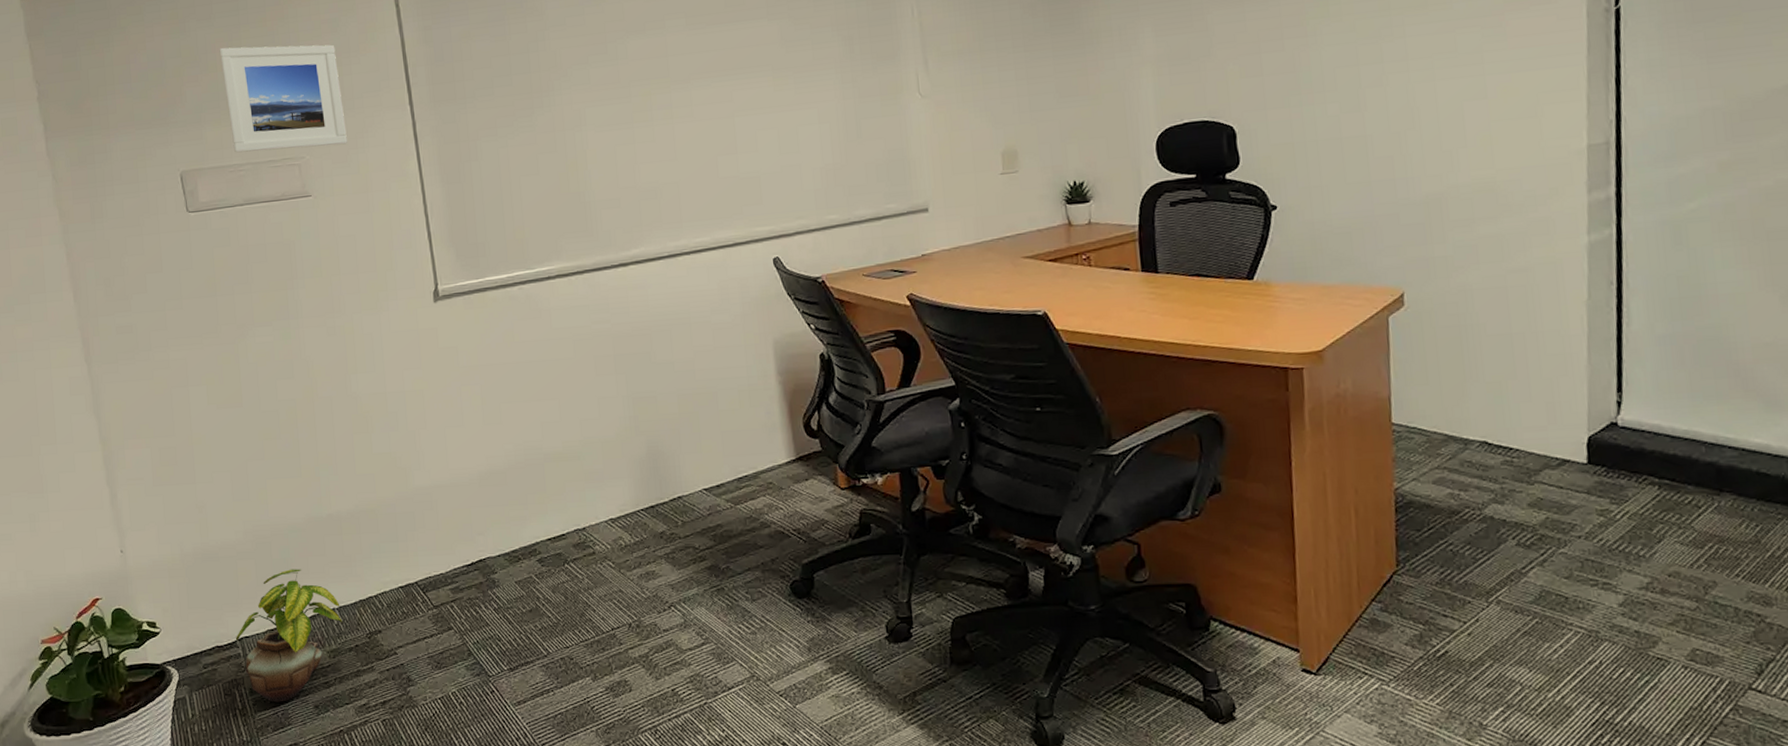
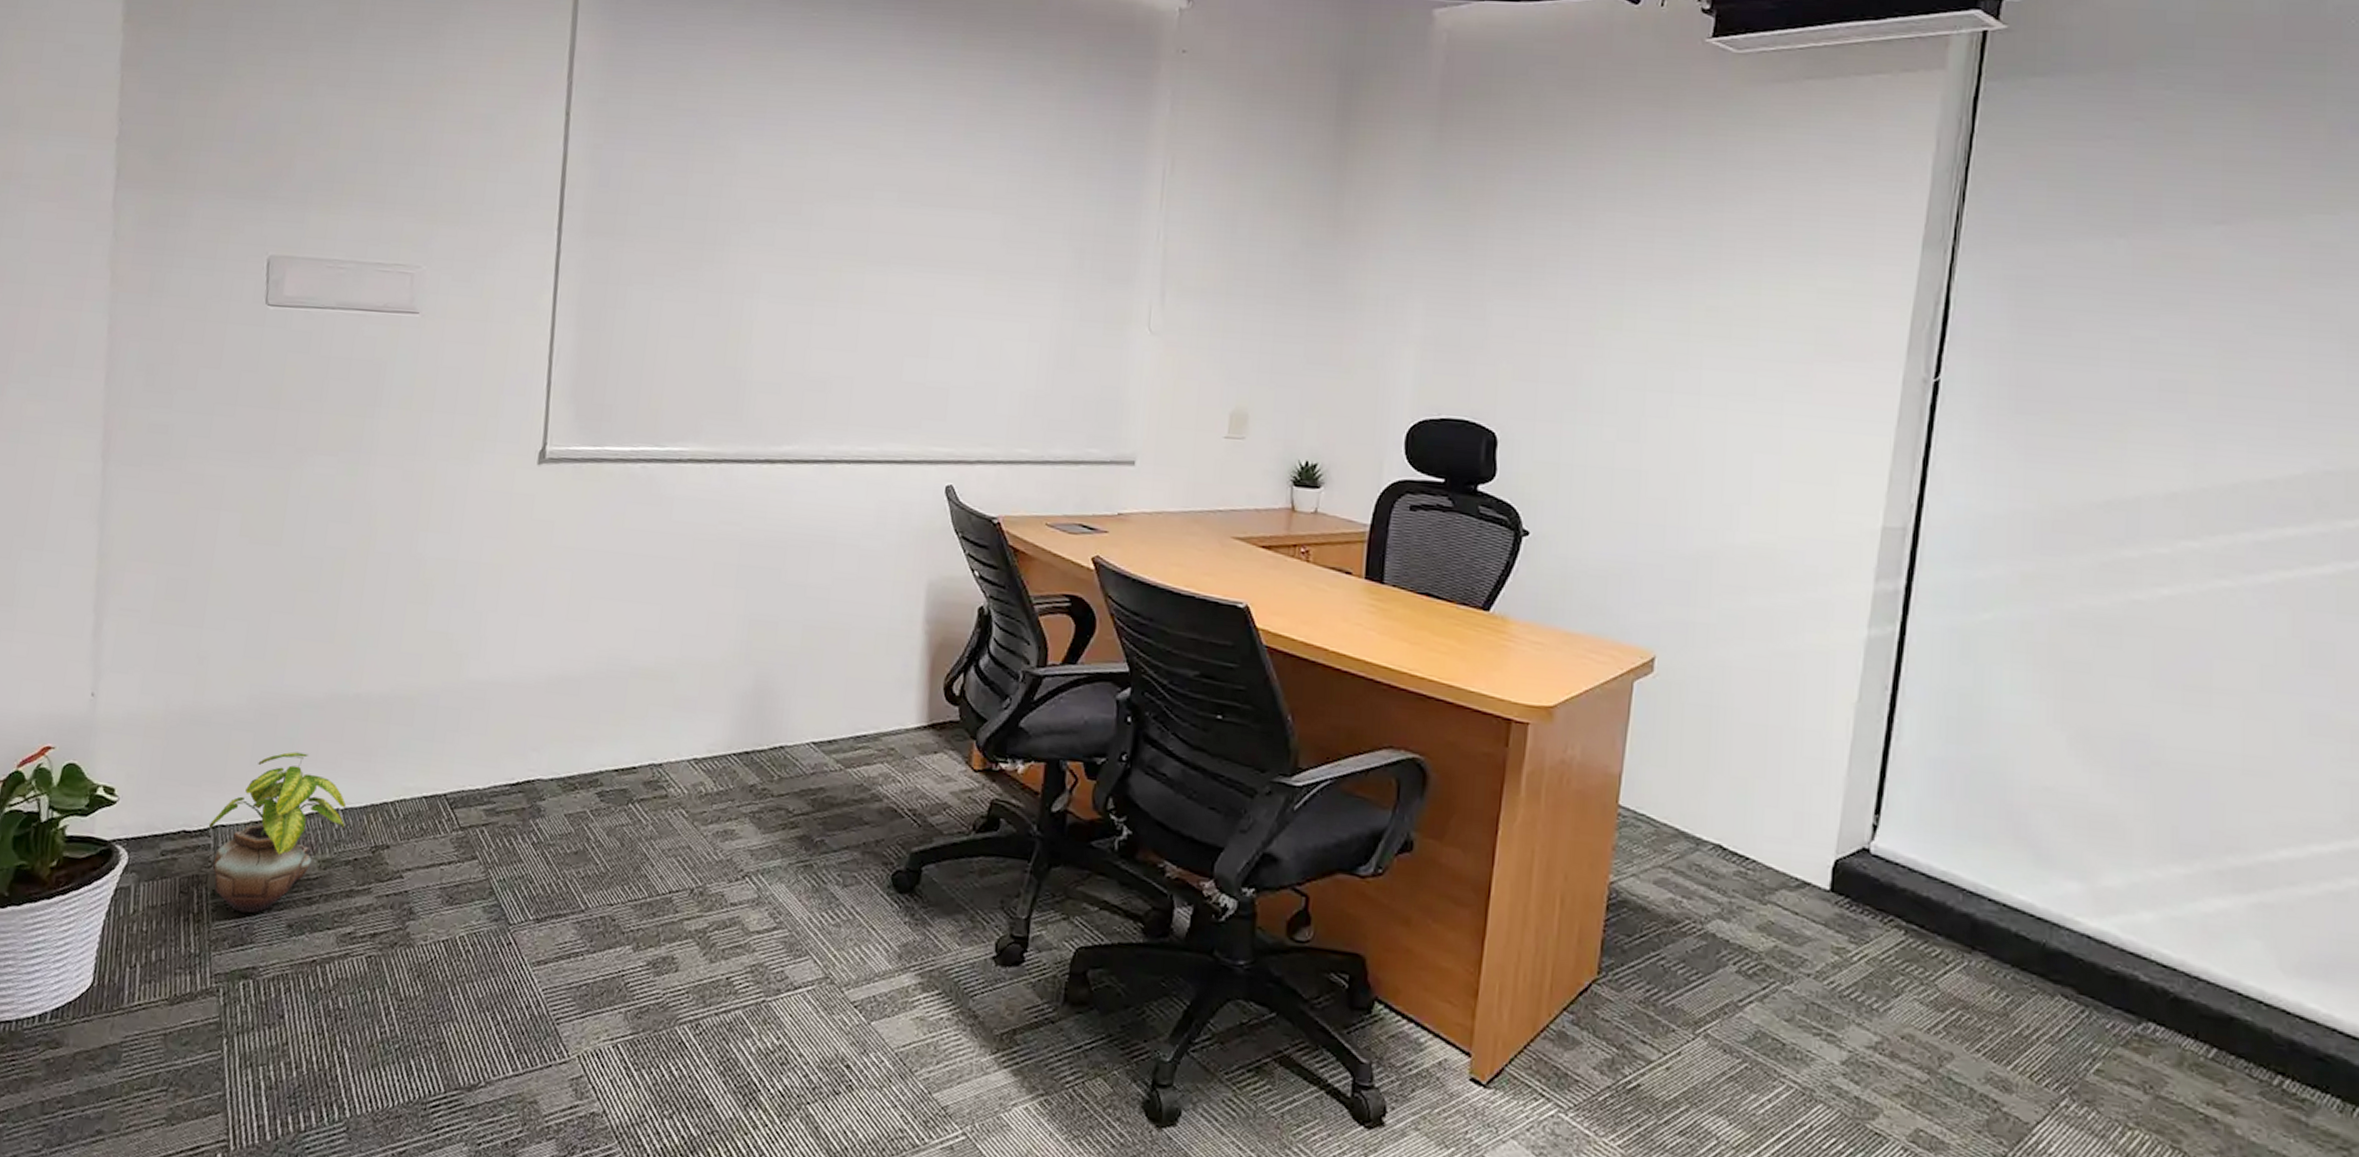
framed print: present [219,44,347,153] -> none [338,122,484,261]

